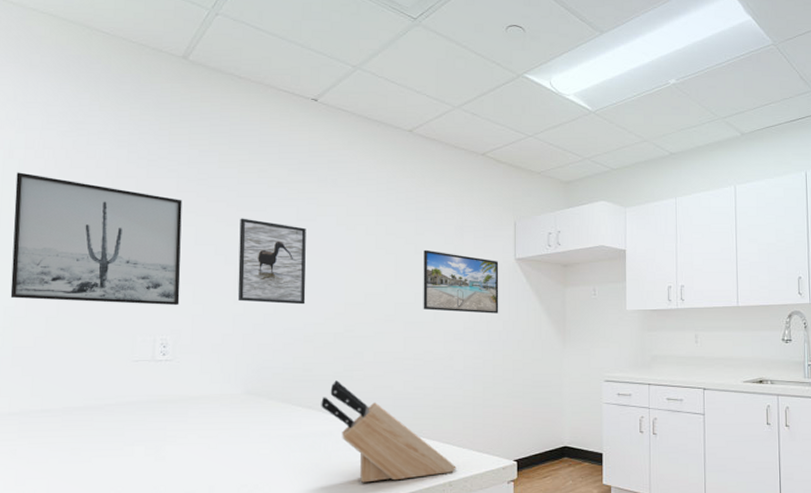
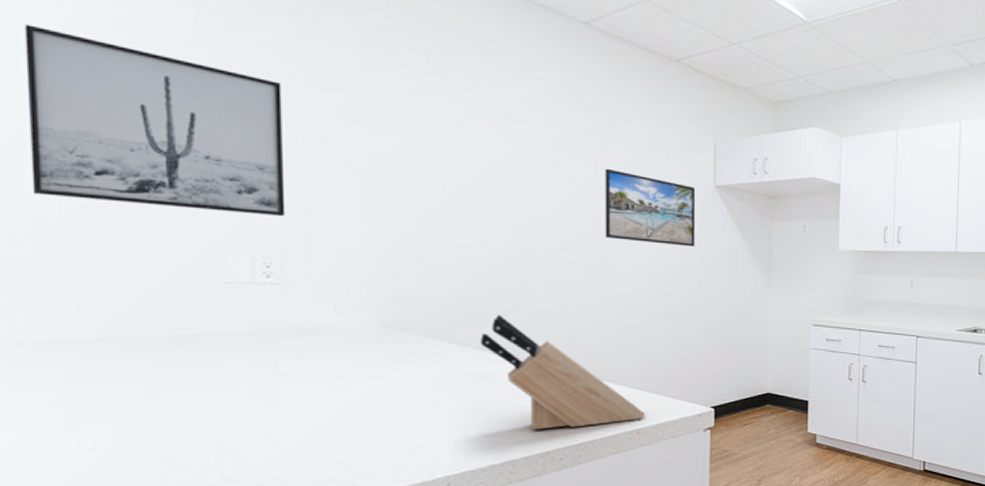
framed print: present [237,218,306,305] -> none [364,112,457,224]

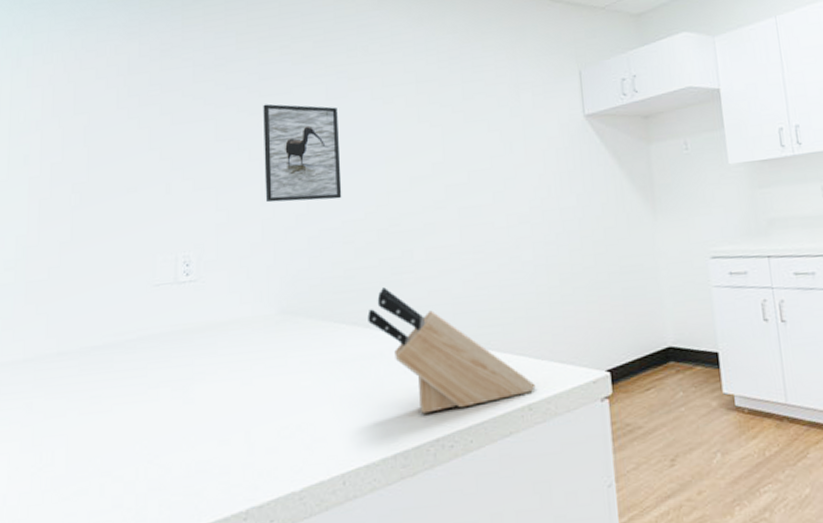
wall art: present [24,24,286,217] -> none [22,81,202,226]
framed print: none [364,112,457,224] -> present [263,104,342,203]
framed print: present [605,168,696,247] -> none [474,116,571,191]

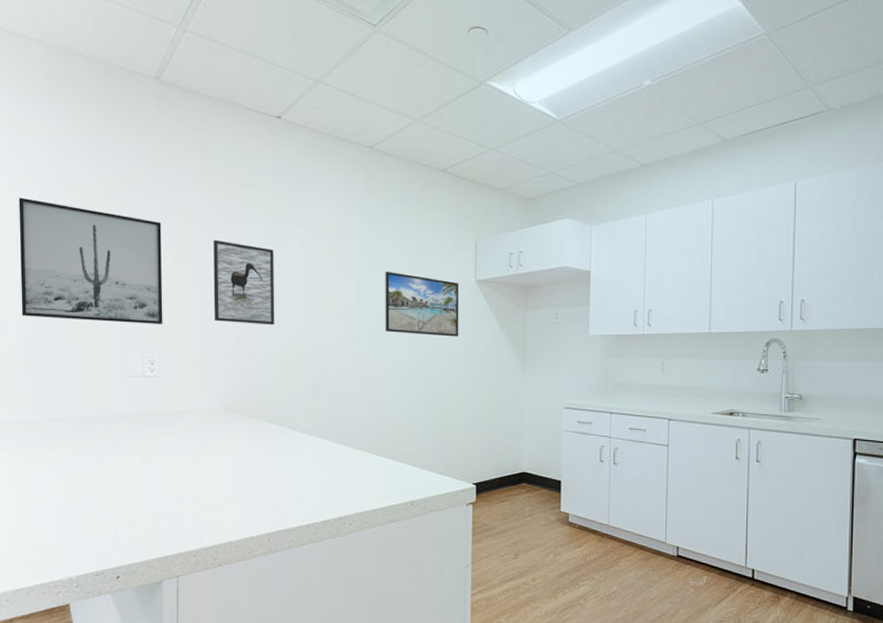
wall art: none [22,81,202,226] -> present [19,197,163,325]
knife block: present [367,287,536,414] -> none [291,400,418,498]
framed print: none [474,116,571,191] -> present [385,271,459,337]

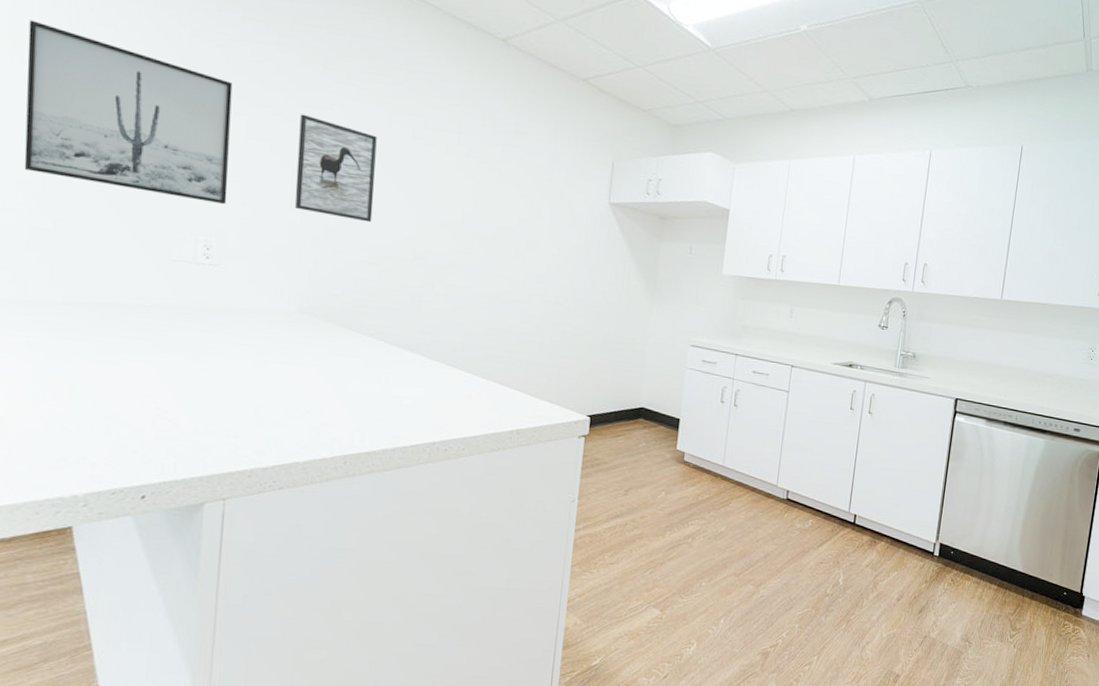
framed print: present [385,271,459,337] -> none [503,179,591,260]

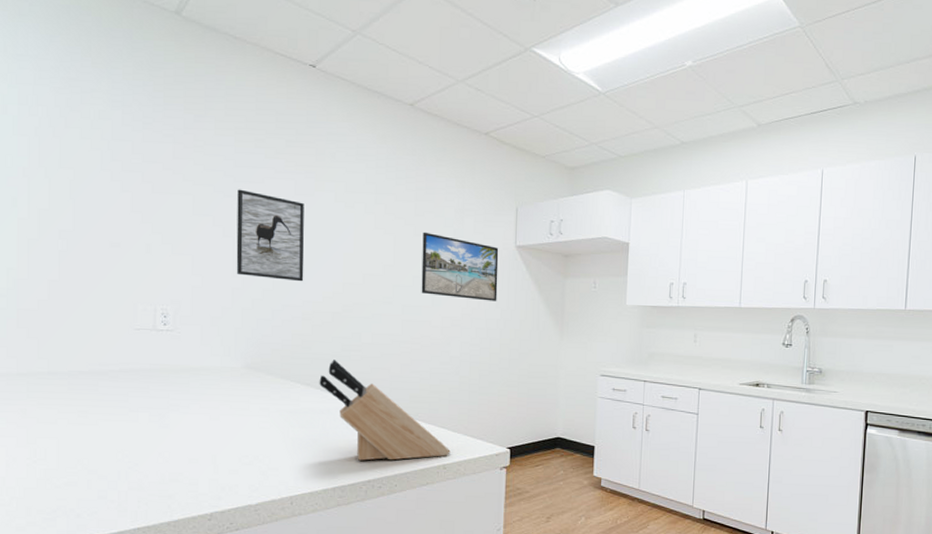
wall art: present [24,20,233,205] -> none [11,129,179,276]
knife block: none [383,310,526,422] -> present [319,360,451,461]
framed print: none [503,179,591,260] -> present [421,232,499,301]

